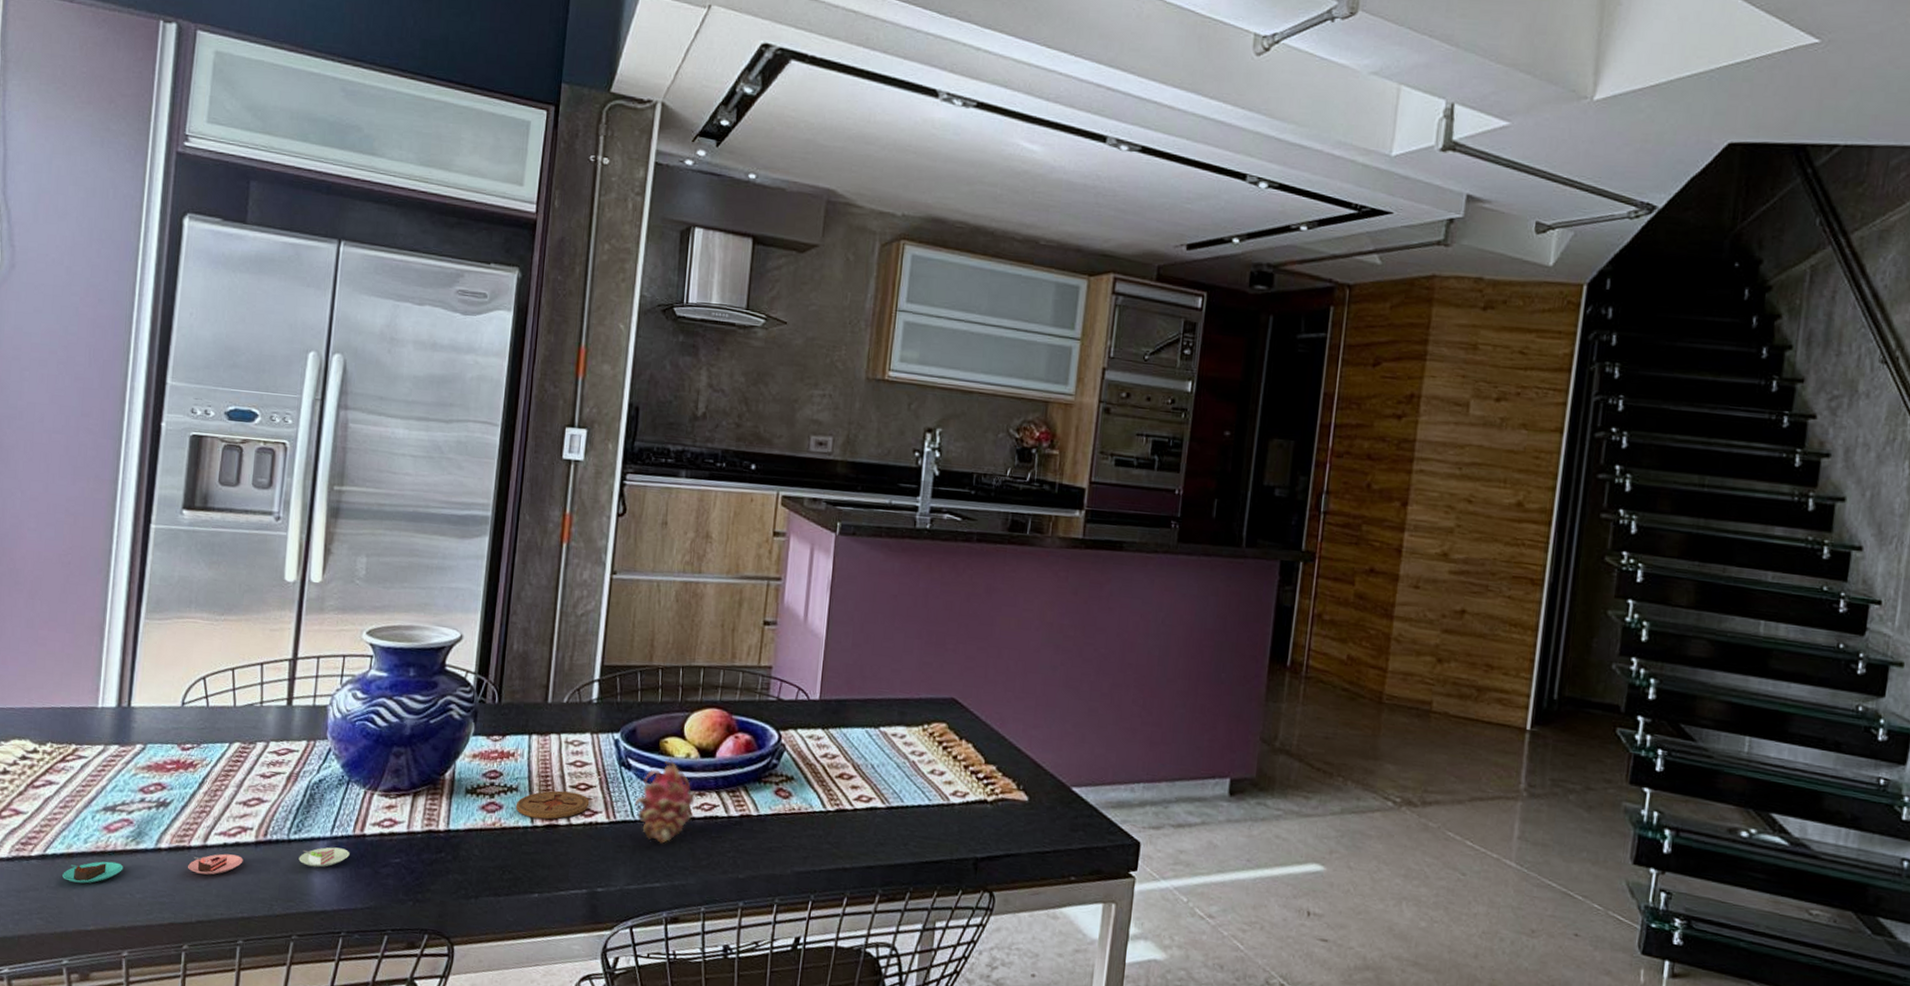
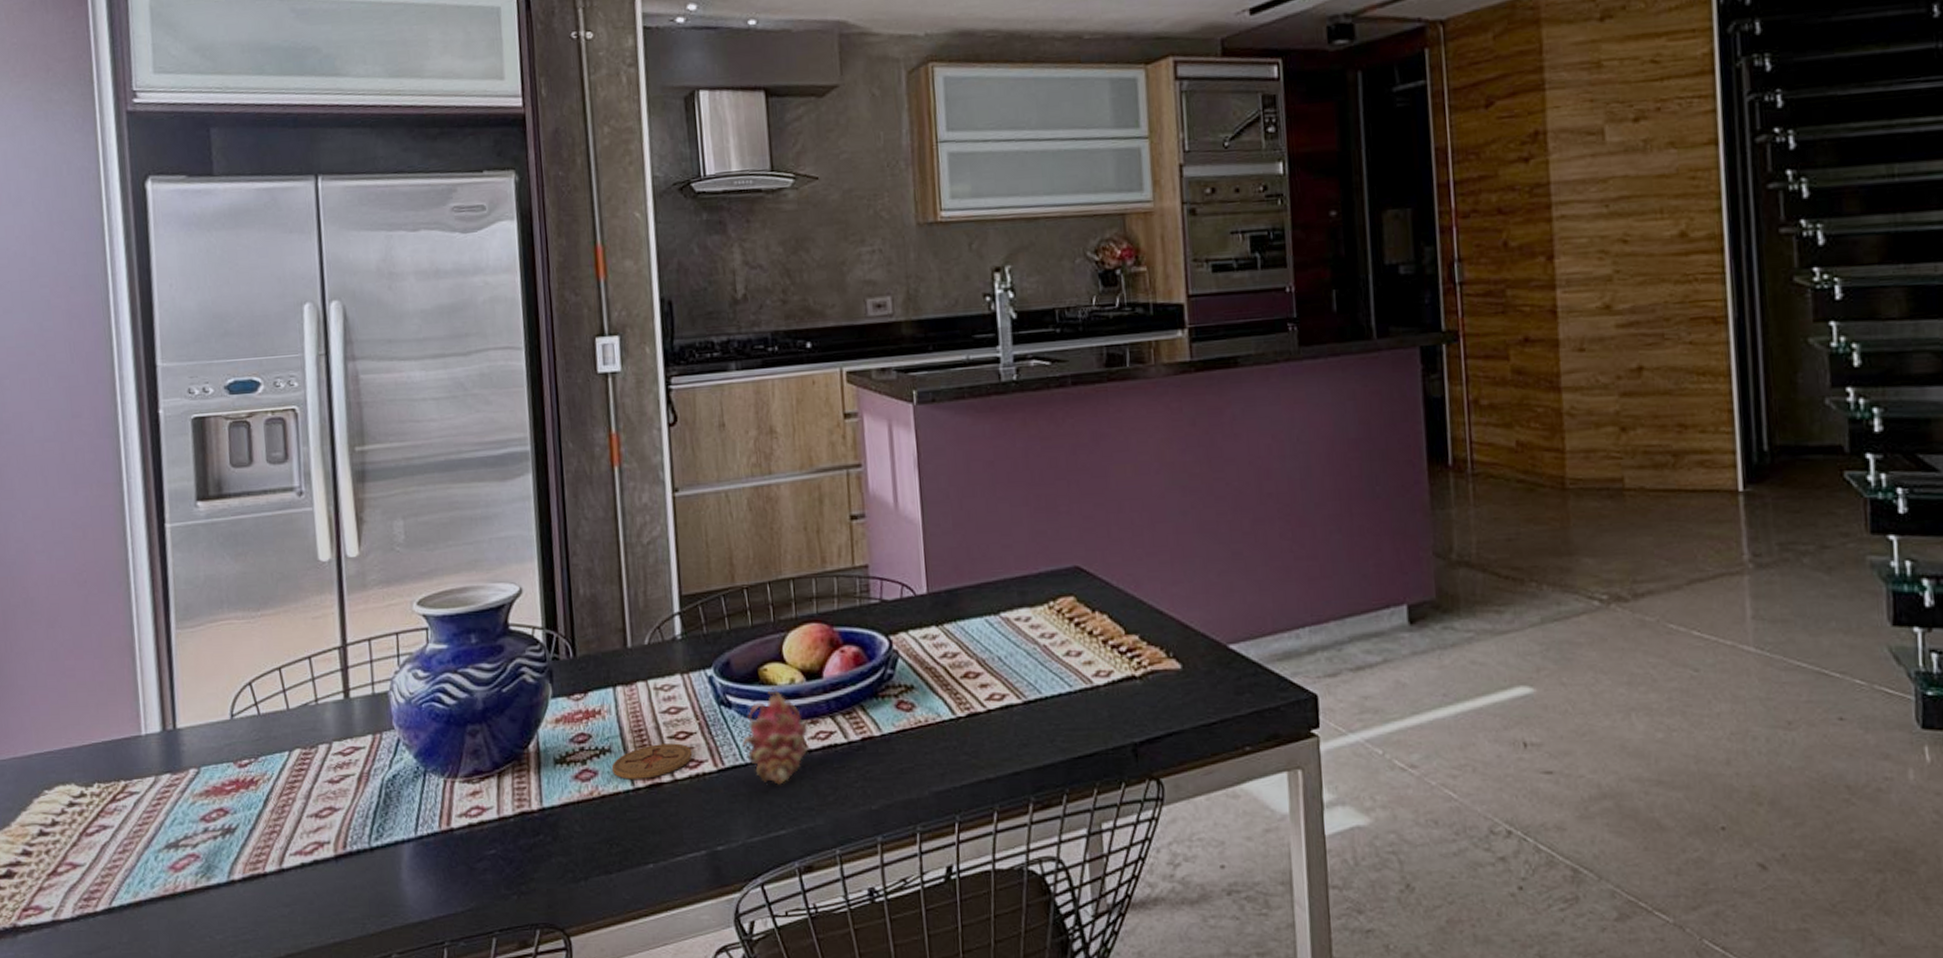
plate: present [62,847,350,884] -> none [133,848,440,933]

